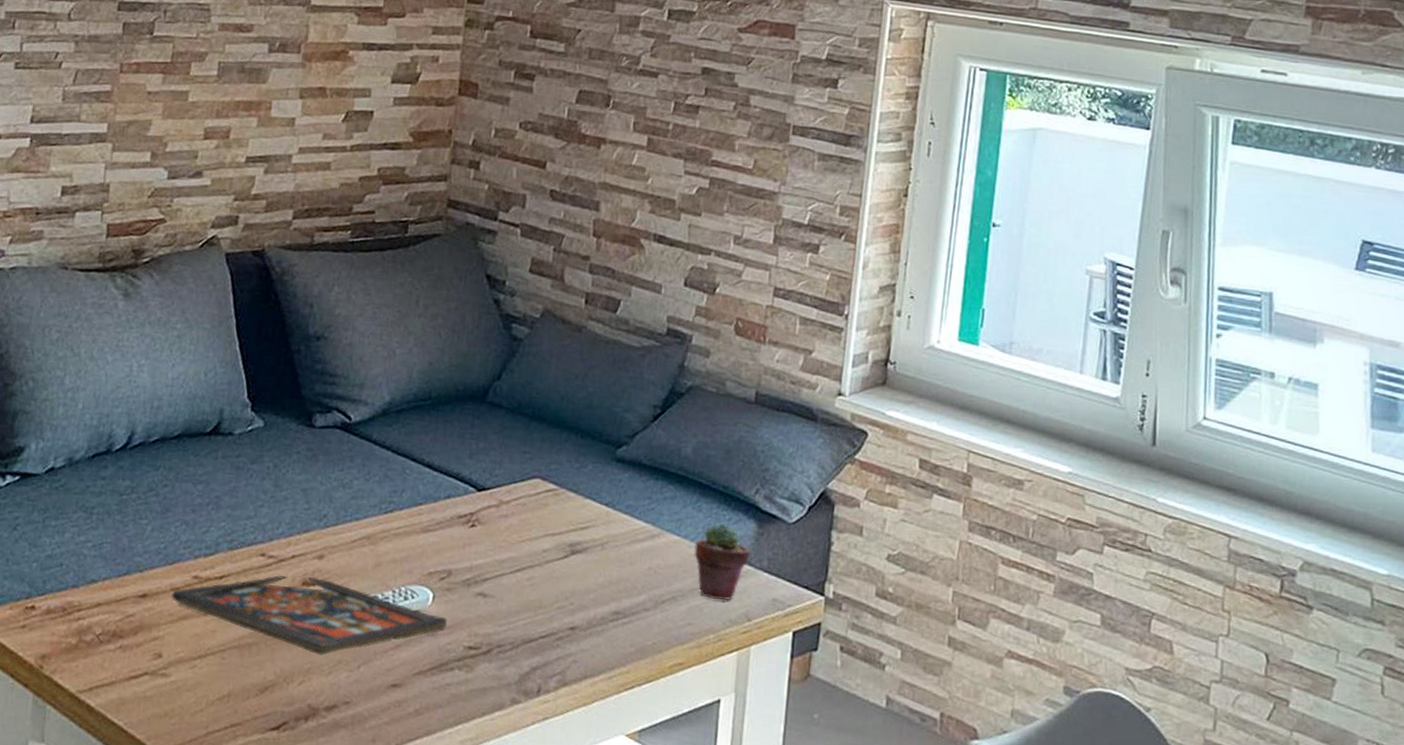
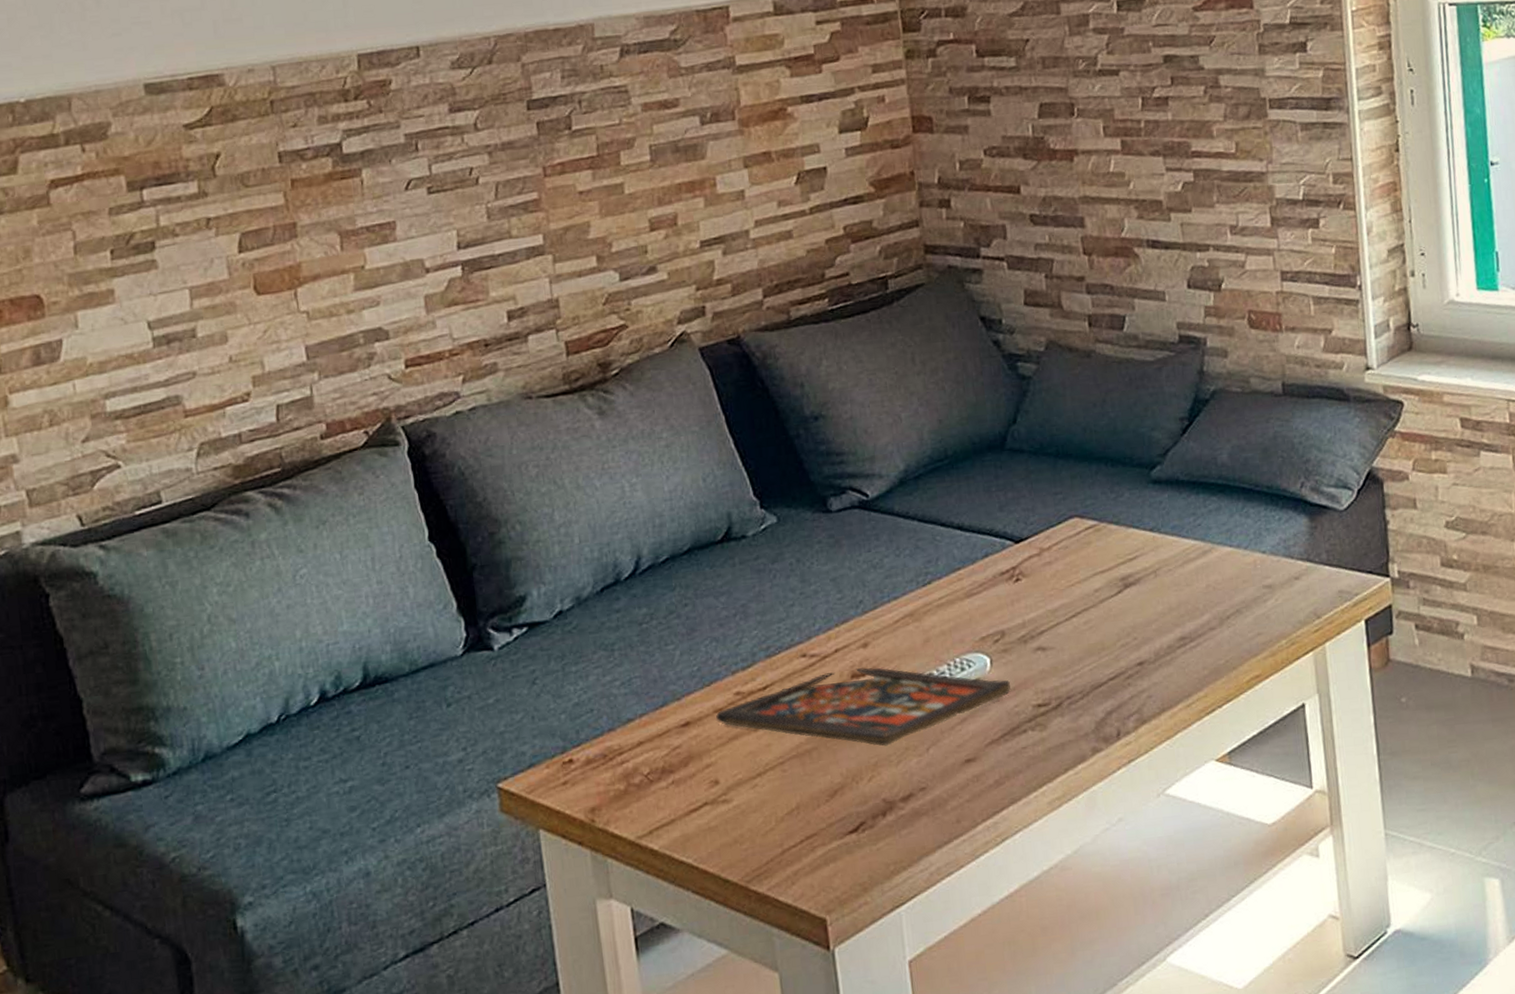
potted succulent: present [694,524,751,601] -> none [1249,525,1308,604]

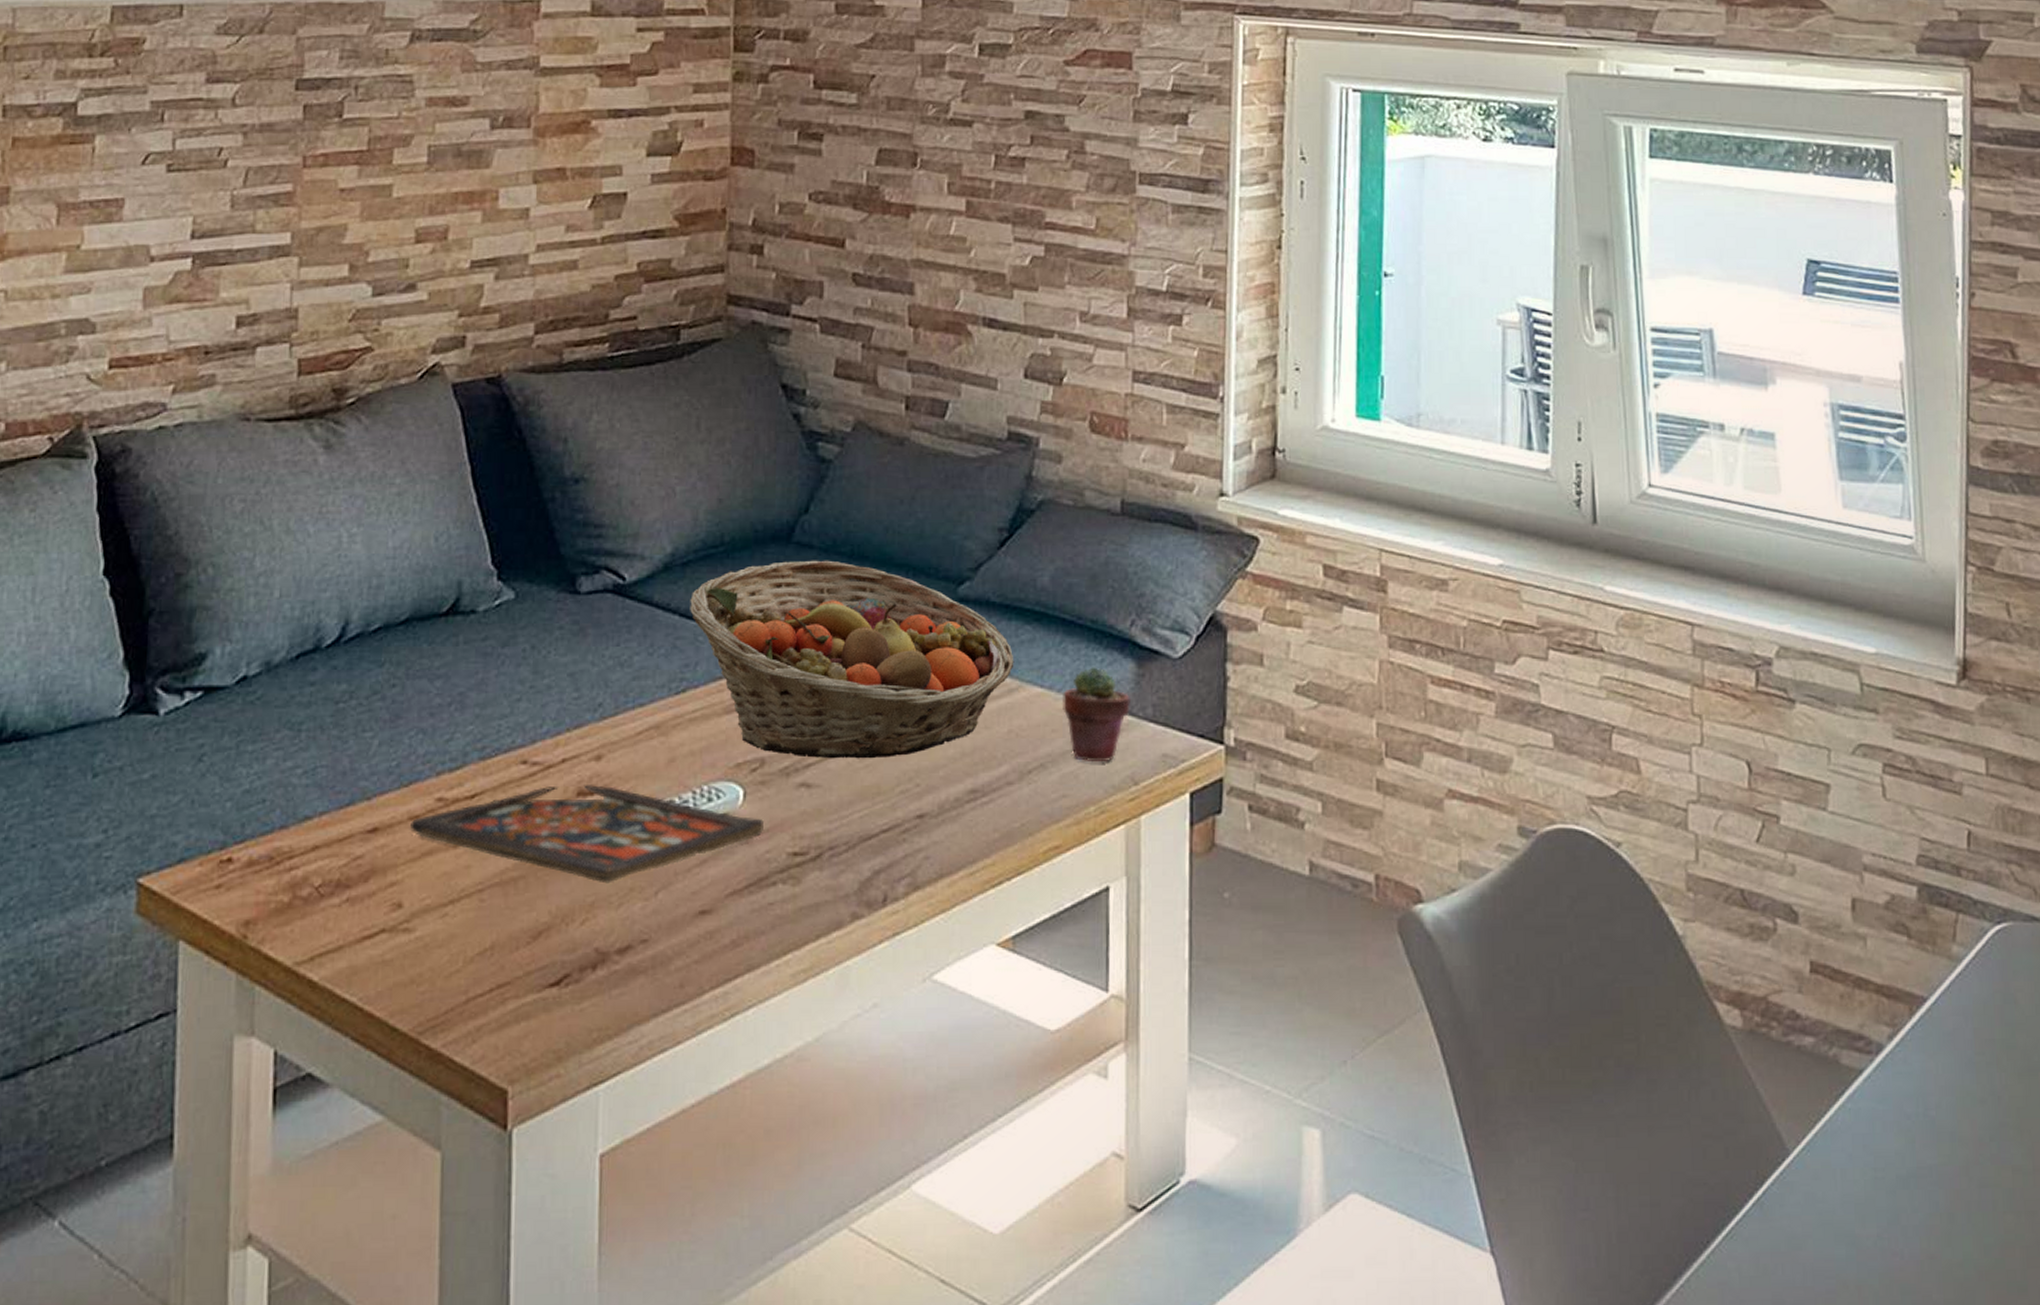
fruit basket: none [925,461,1206,626] -> present [690,560,1014,759]
potted succulent: none [1249,525,1308,604] -> present [1063,667,1132,763]

